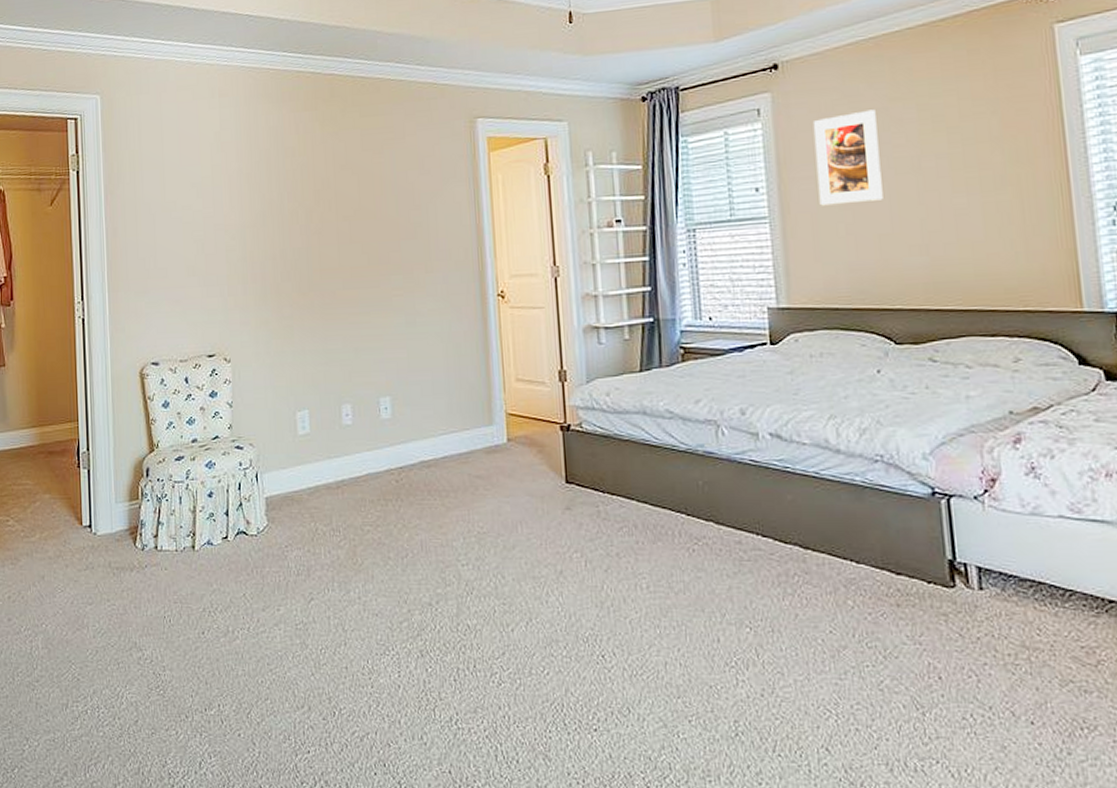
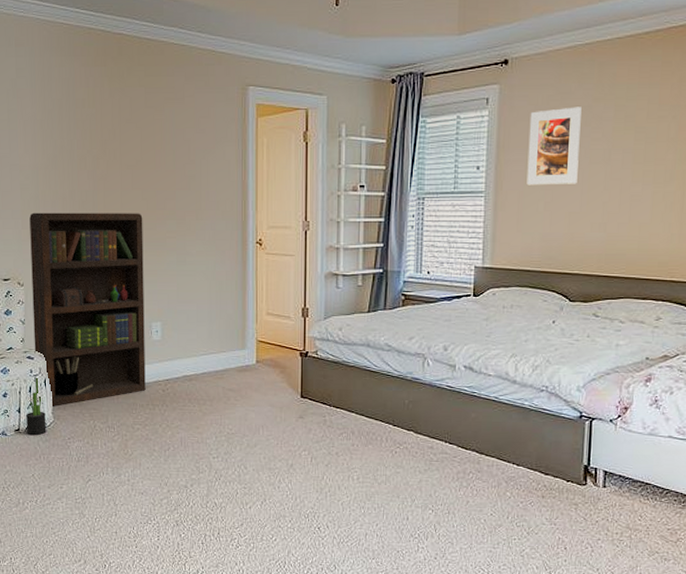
decorative plant: none [234,472,259,544] -> present [25,378,46,436]
bookcase: none [236,269,376,508] -> present [29,212,146,407]

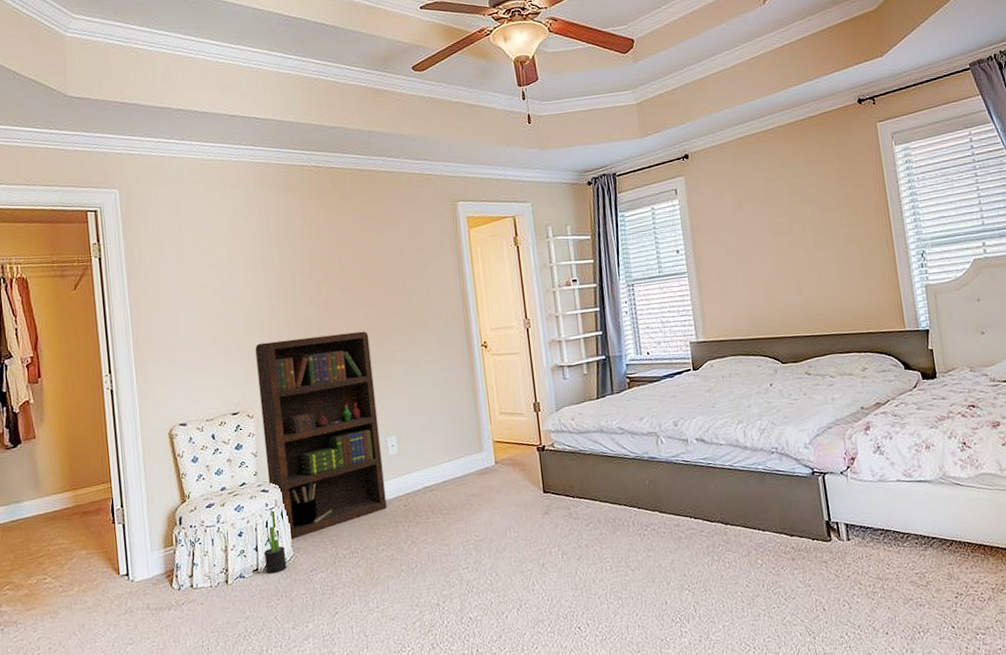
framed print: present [526,107,582,185] -> none [715,188,768,262]

